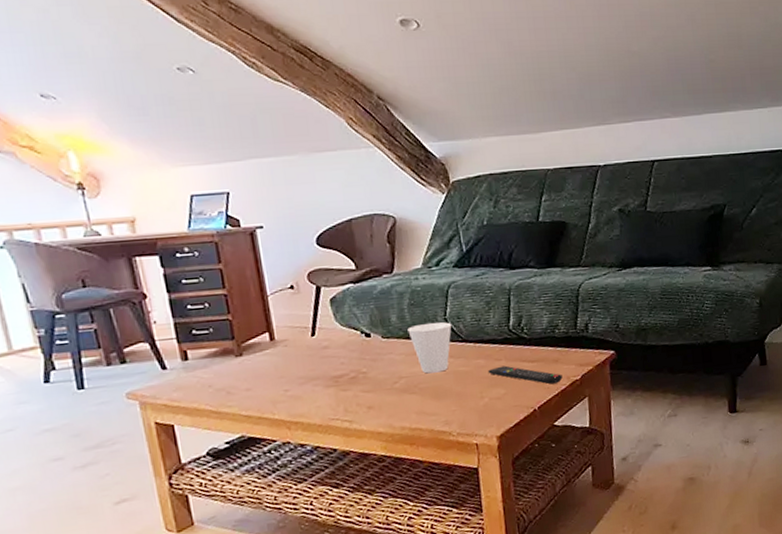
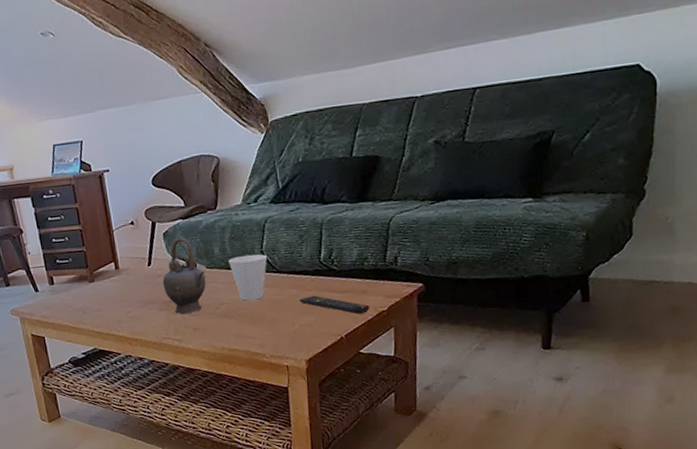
teapot: none [329,303,382,391] -> present [162,237,206,314]

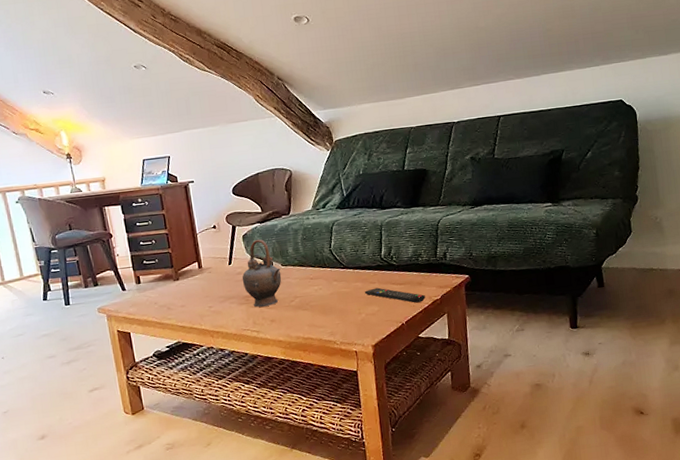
cup: present [228,254,268,301] -> none [301,252,336,294]

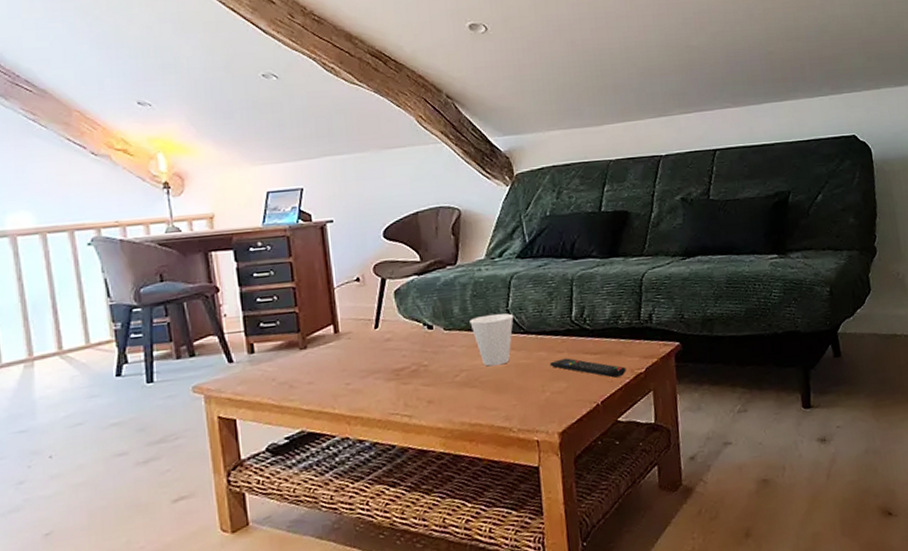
teapot: present [242,239,282,307] -> none [391,295,444,384]
cup: none [301,252,336,294] -> present [470,313,514,367]

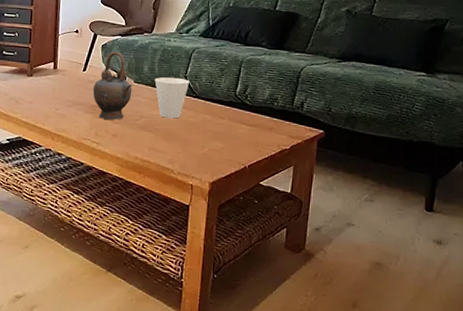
teapot: none [391,295,444,384] -> present [92,51,133,120]
remote control: present [549,358,626,378] -> none [211,124,274,149]

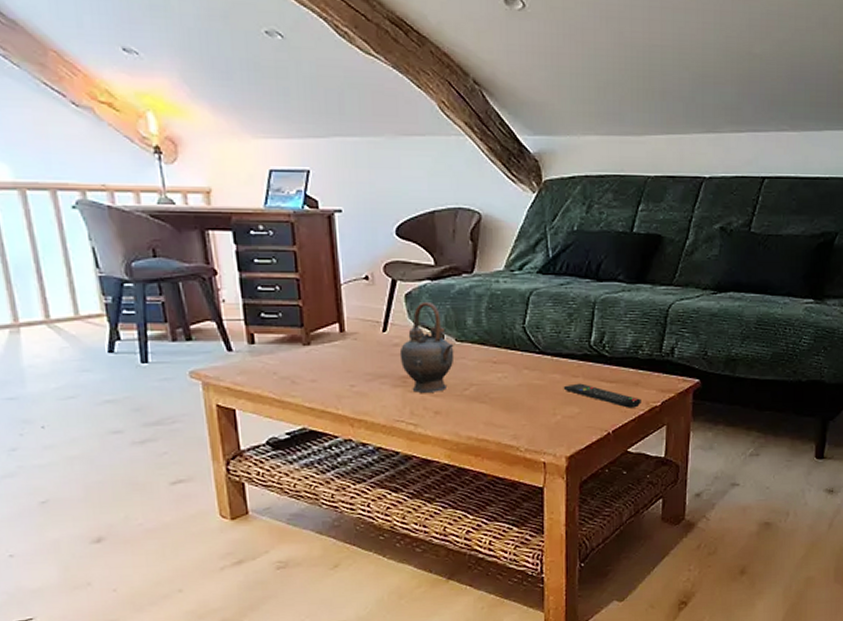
cup: present [155,77,190,119] -> none [483,329,530,383]
remote control: none [211,124,274,149] -> present [563,383,641,408]

